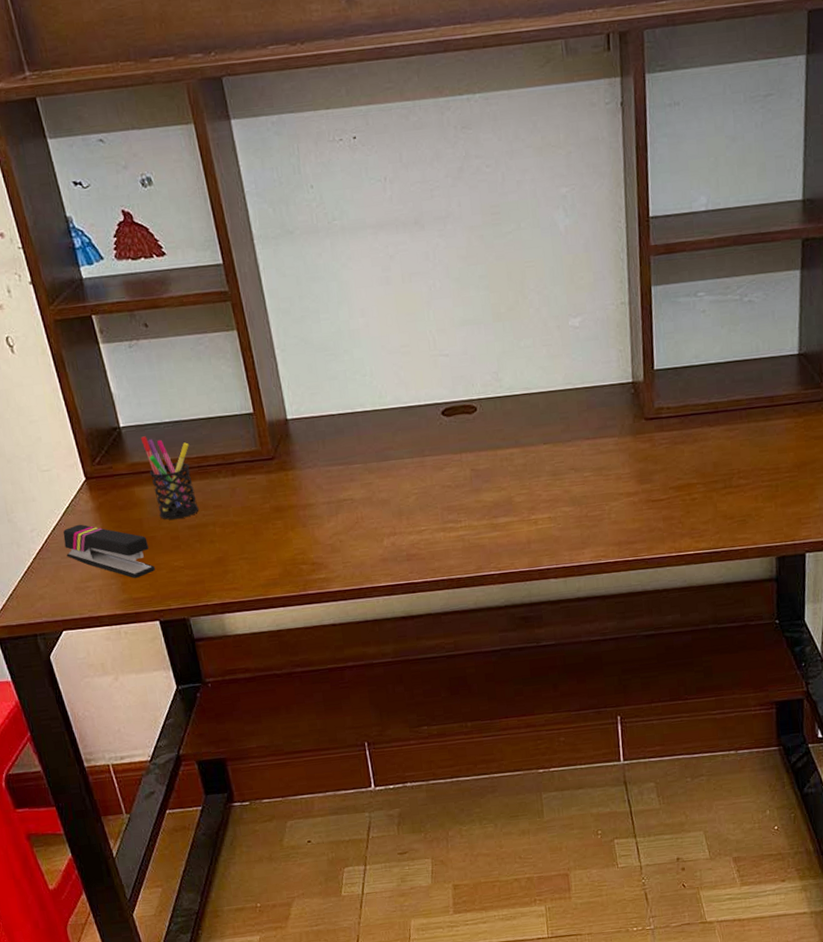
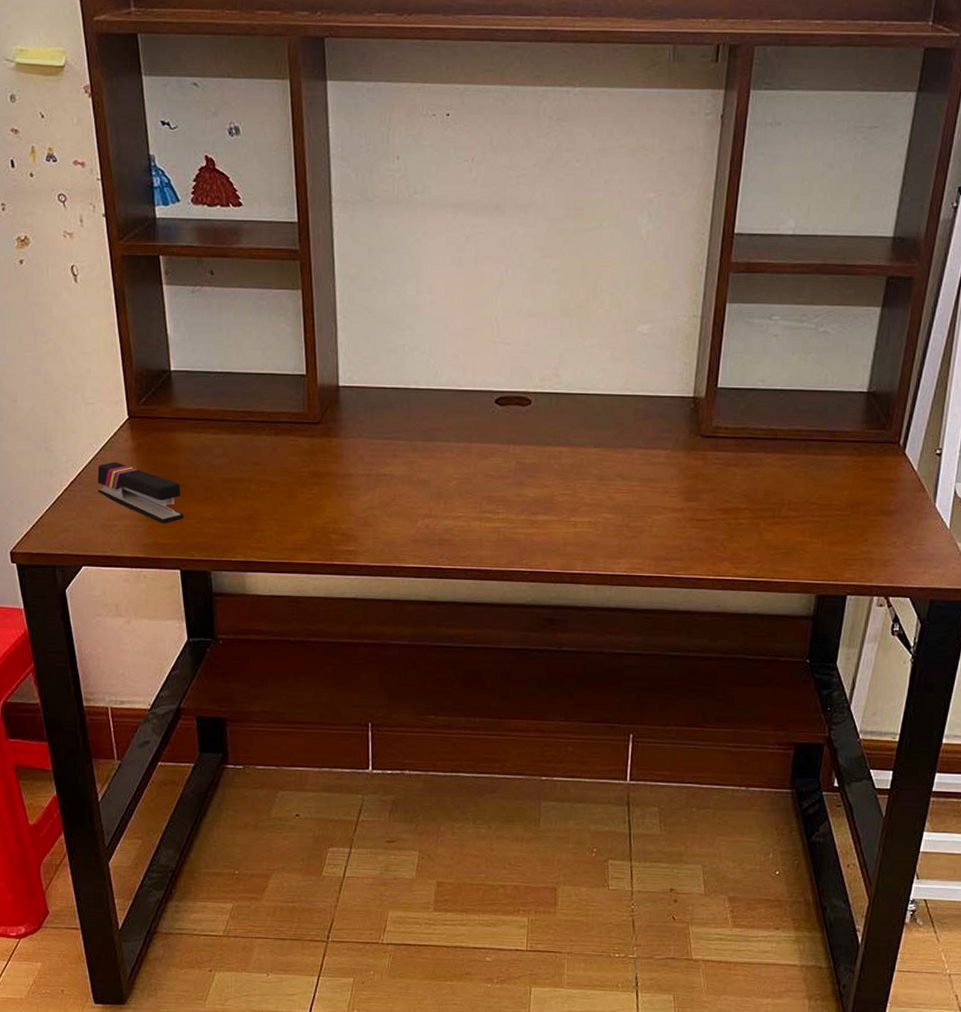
pen holder: present [140,436,199,520] -> none [189,383,237,470]

